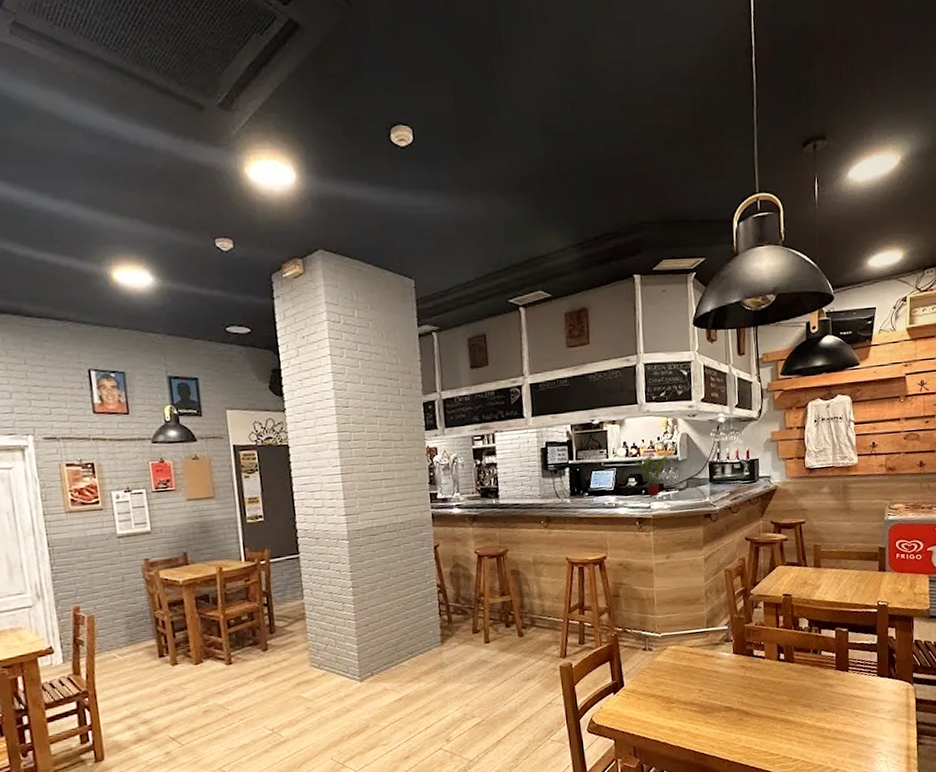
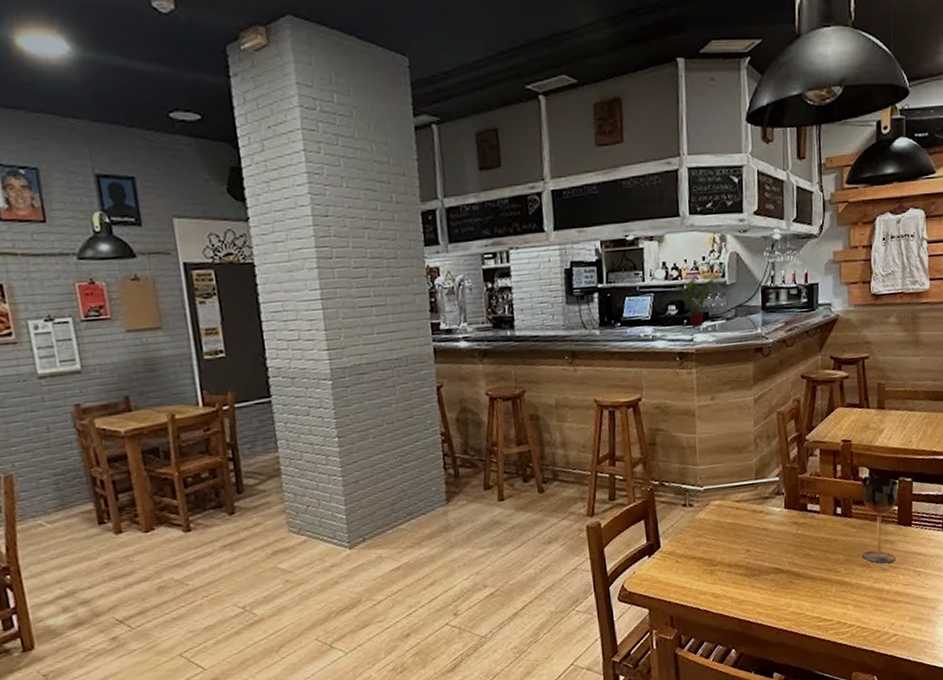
wineglass: none [801,626,836,705] -> present [861,476,899,564]

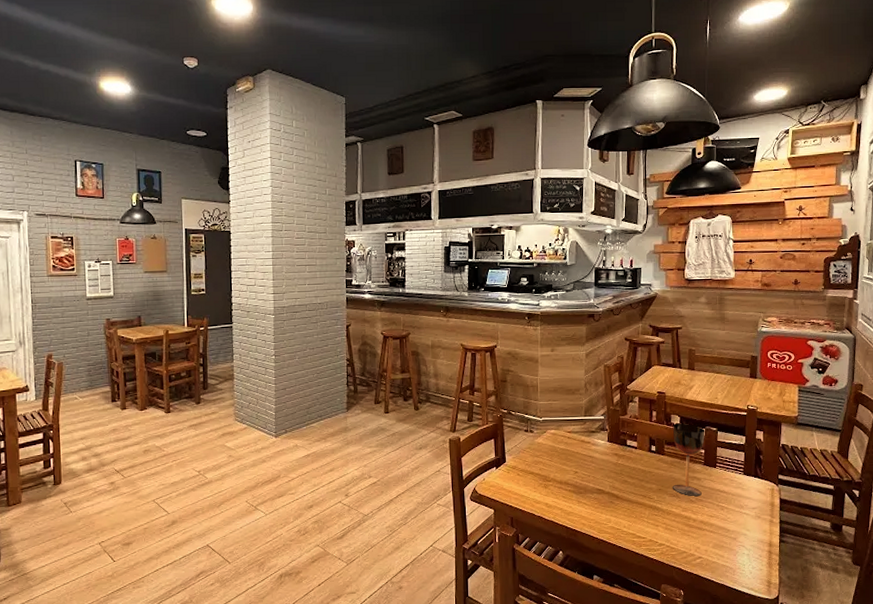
potted plant: present [674,278,719,328] -> none [526,259,562,296]

